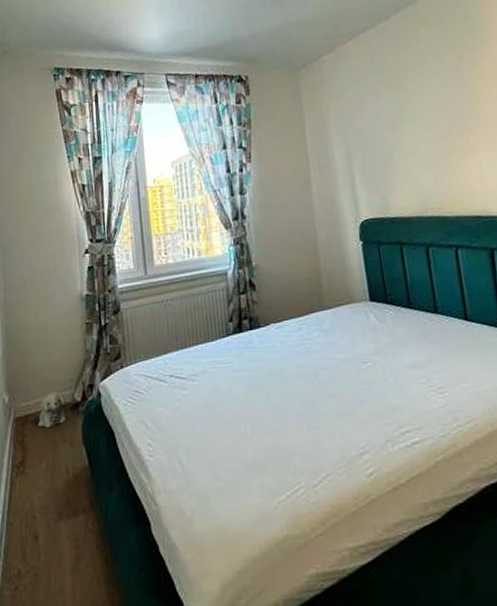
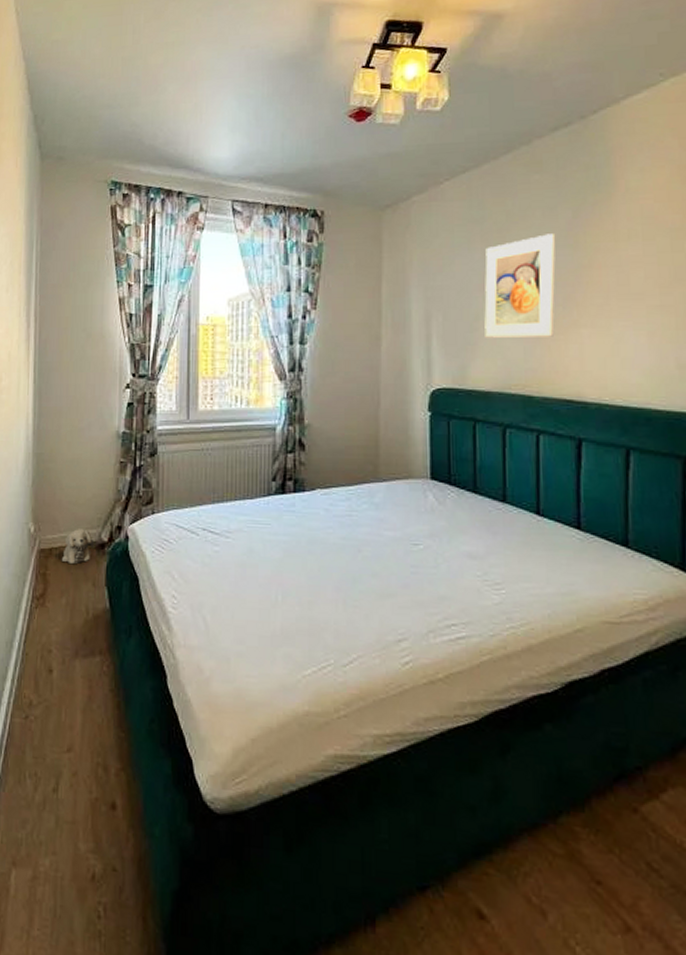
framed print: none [390,76,457,171] -> present [484,234,556,338]

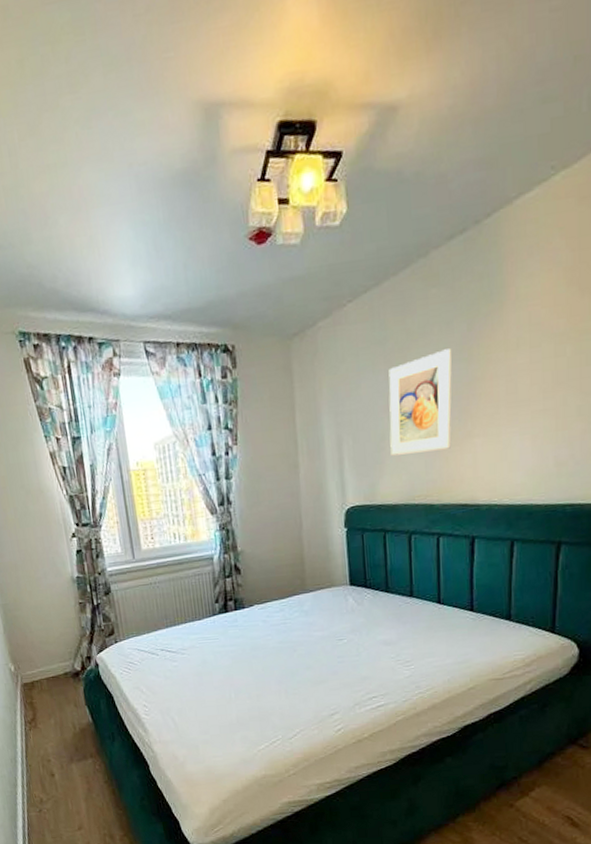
plush toy: present [62,529,95,564] -> none [44,662,70,692]

